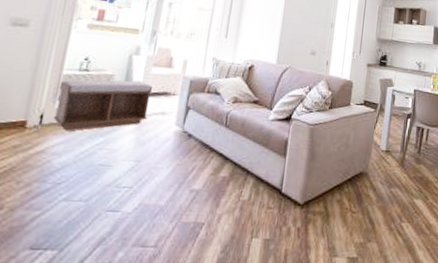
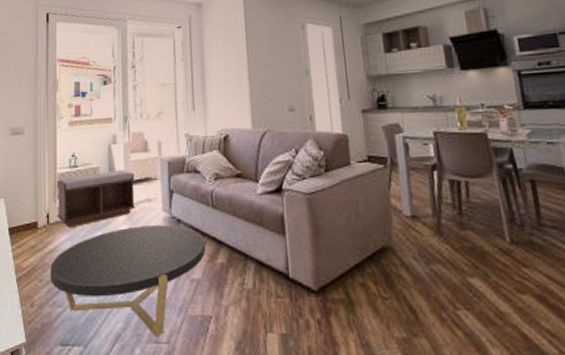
coffee table: none [30,136,212,241] -> present [50,225,206,337]

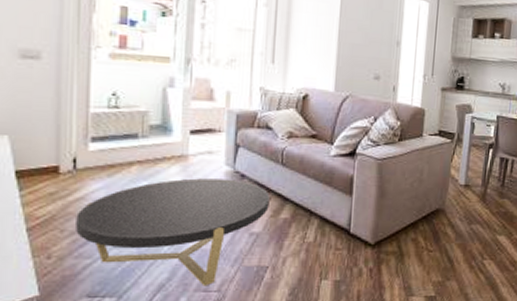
bench: present [56,170,135,228] -> none [87,116,194,176]

